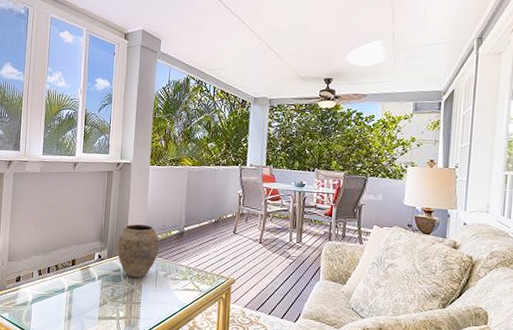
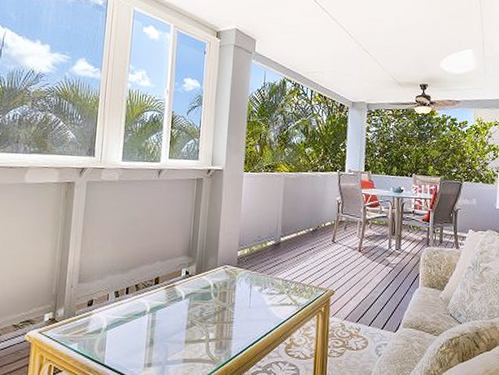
vase: present [116,224,160,278] -> none [206,235,254,294]

